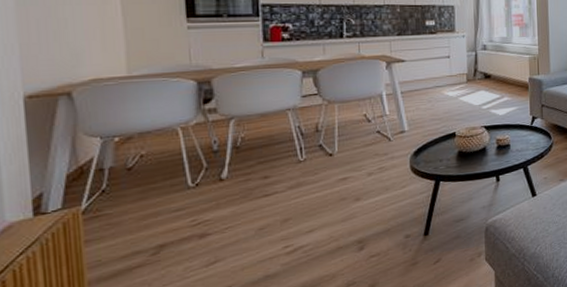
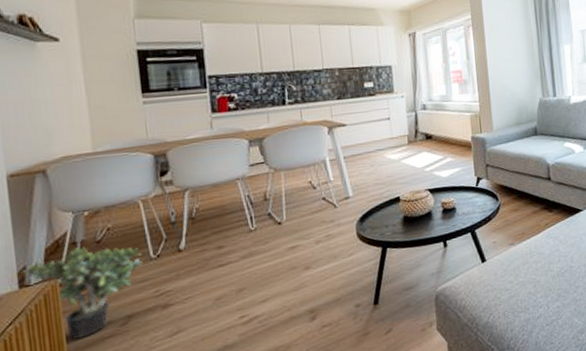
potted plant: none [38,173,179,269] -> present [22,246,143,339]

